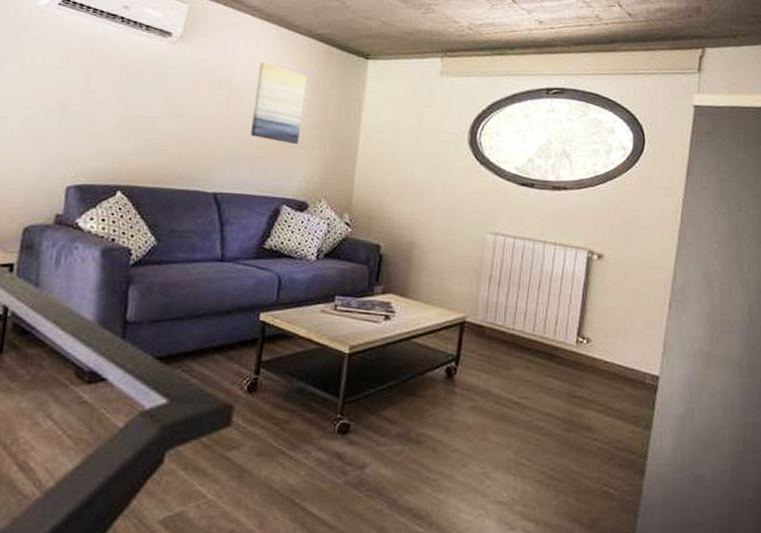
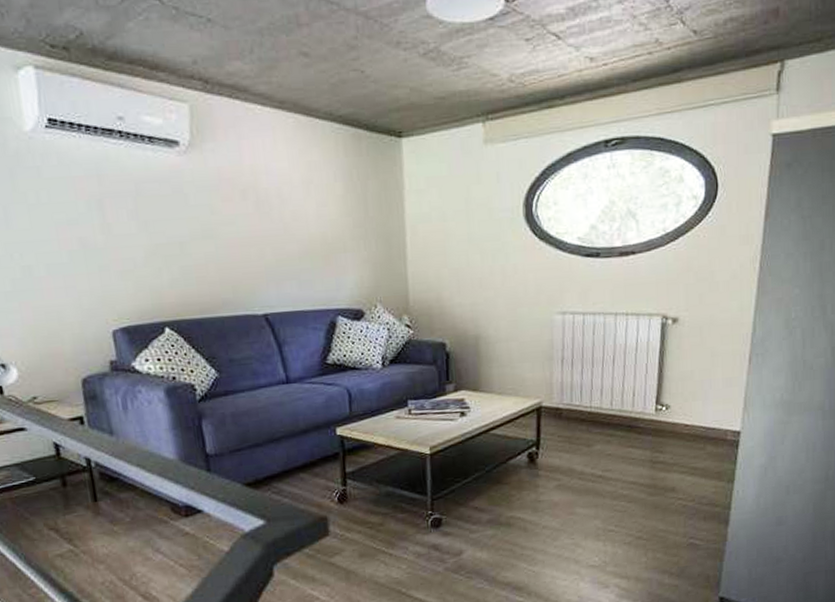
wall art: present [251,62,308,145] -> none [282,160,342,249]

